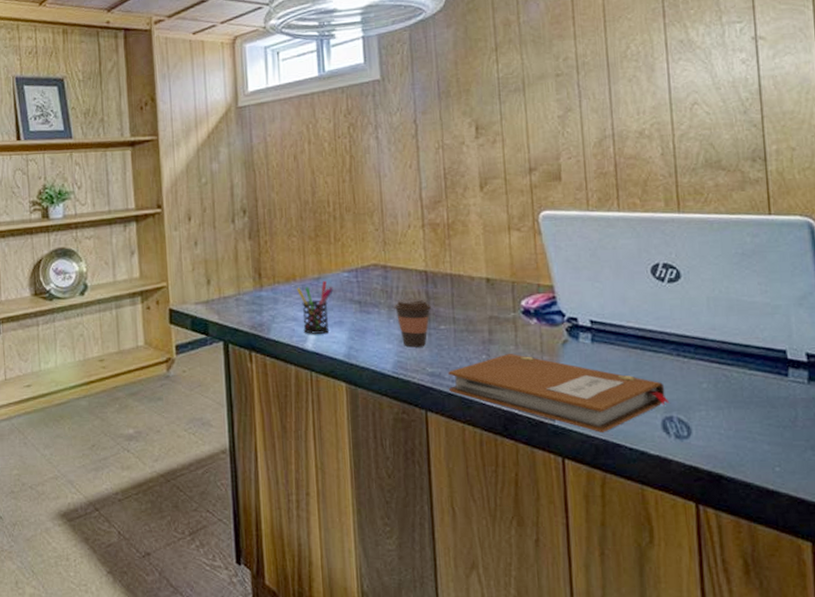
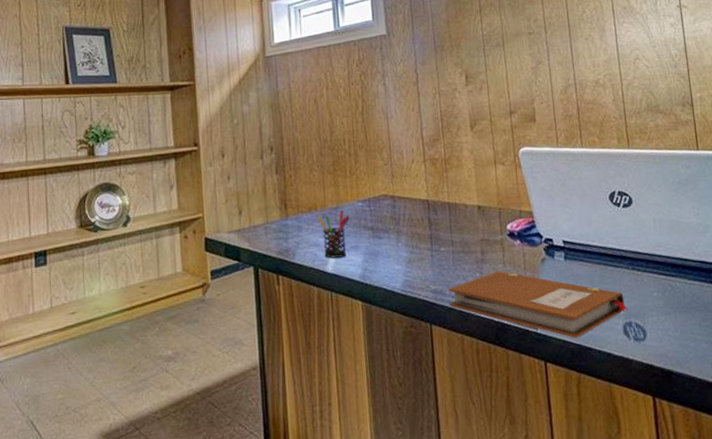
coffee cup: present [393,298,432,348] -> none [401,224,434,268]

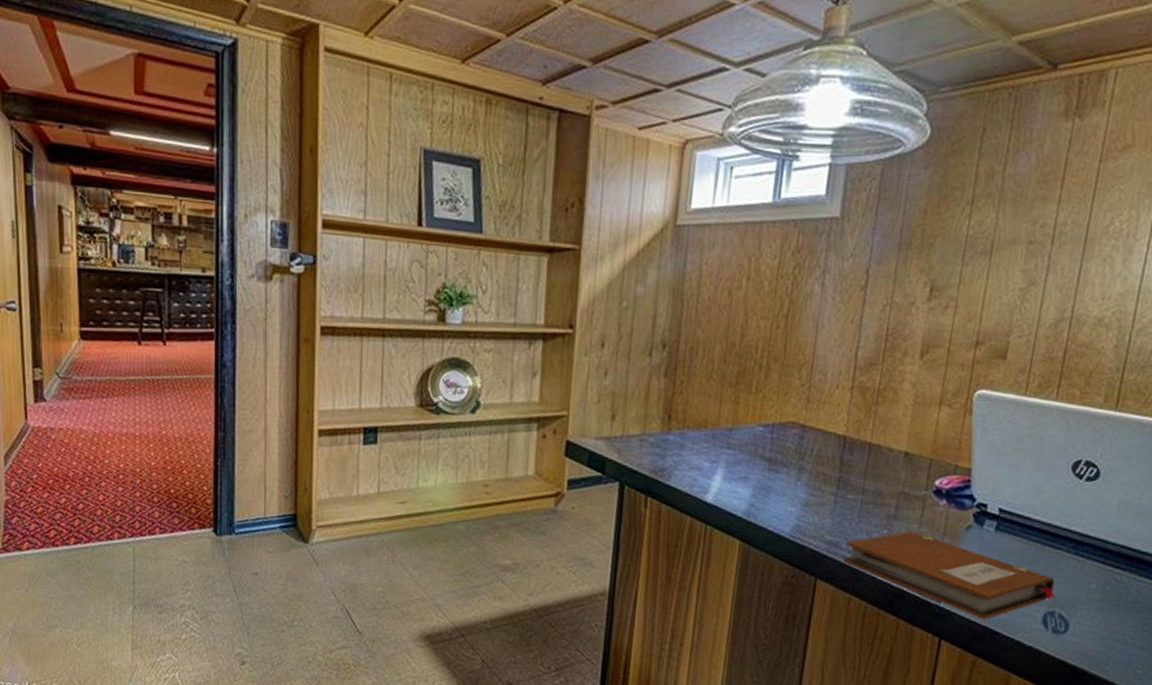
pen holder: present [317,210,350,258] -> none [705,433,745,488]

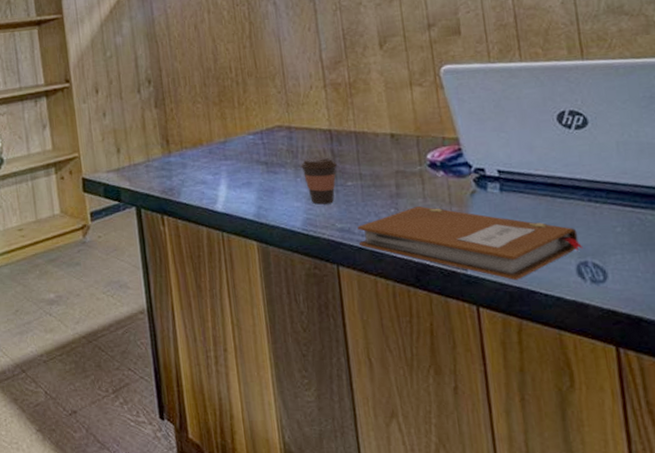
coffee cup: none [804,461,844,514] -> present [300,156,338,205]

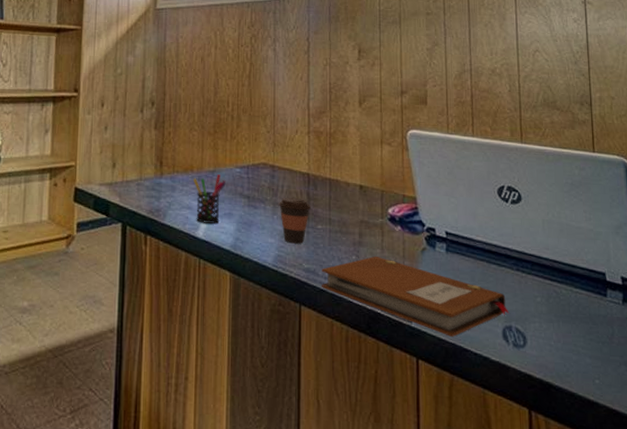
pen holder: none [203,144,240,196] -> present [193,174,226,224]

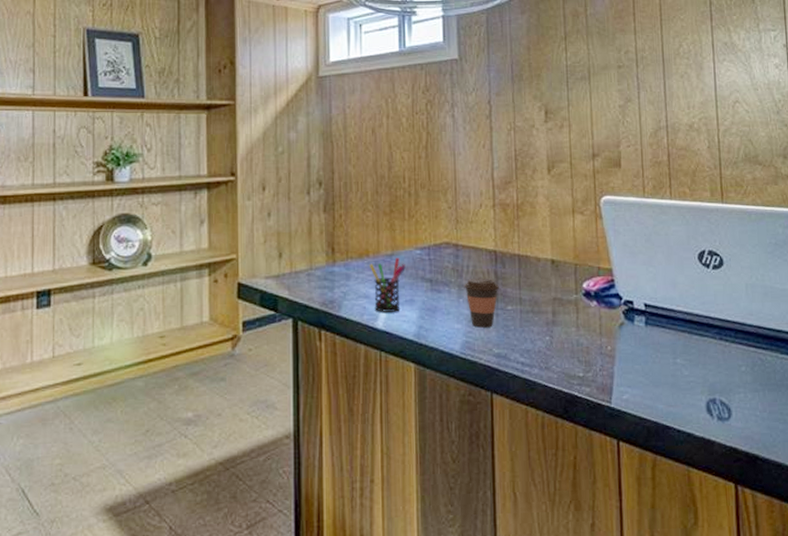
notebook: present [322,255,510,337] -> none [513,334,713,415]

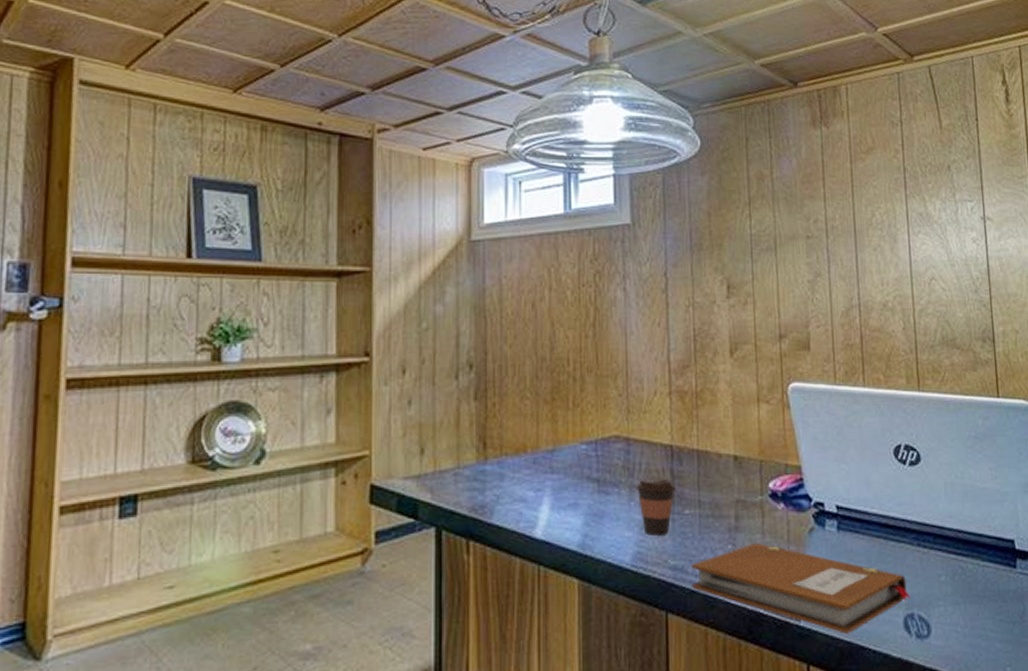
pen holder: present [369,258,406,312] -> none [526,454,569,519]
notebook: none [513,334,713,415] -> present [691,542,911,634]

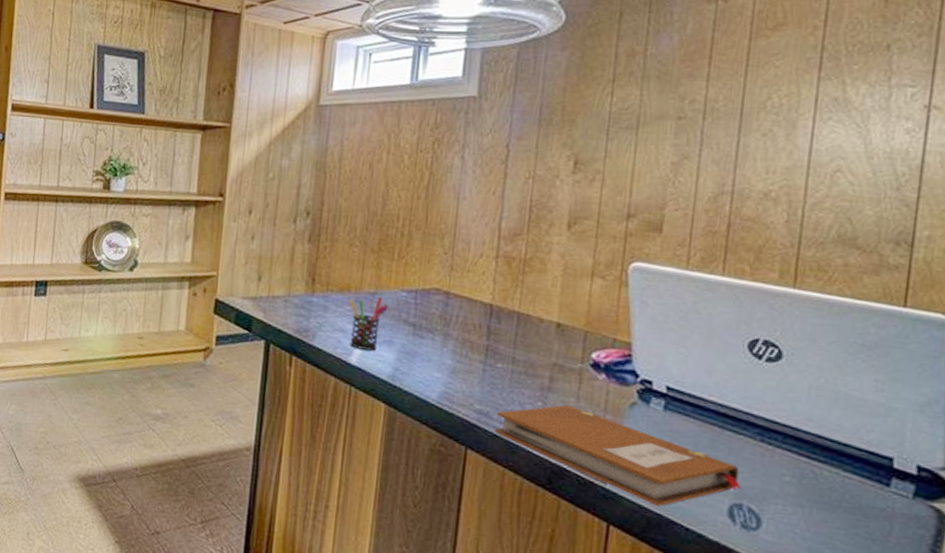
pen holder: none [526,454,569,519] -> present [349,297,388,351]
coffee cup: present [635,477,677,536] -> none [450,328,492,382]

